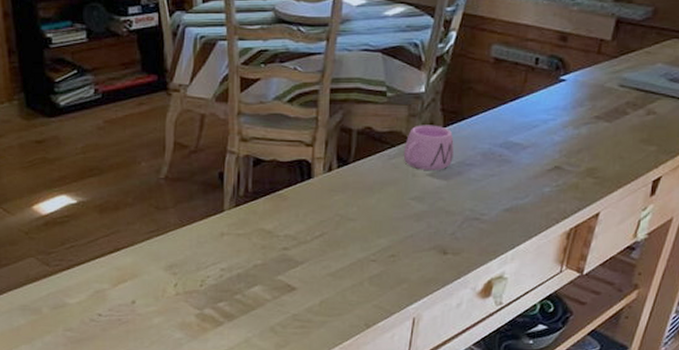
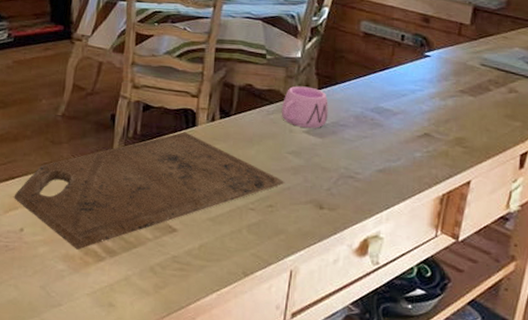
cutting board: none [121,185,408,317] -> present [14,131,285,250]

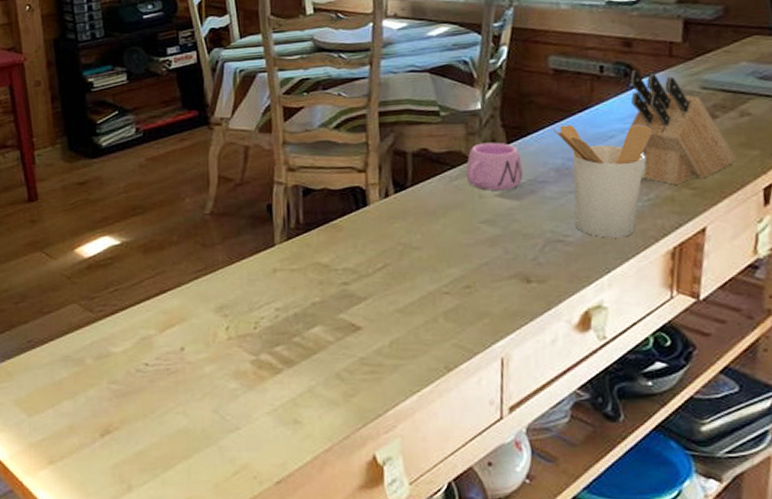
cutting board: present [14,131,285,250] -> none [168,213,482,364]
utensil holder: none [356,80,436,181] -> present [552,125,651,238]
knife block: none [418,42,501,142] -> present [628,70,736,185]

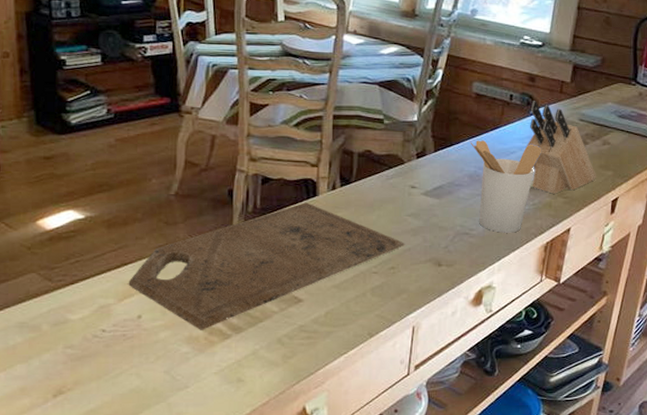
cutting board: none [168,213,482,364] -> present [128,202,406,330]
mug: present [465,142,523,191] -> none [400,149,444,190]

